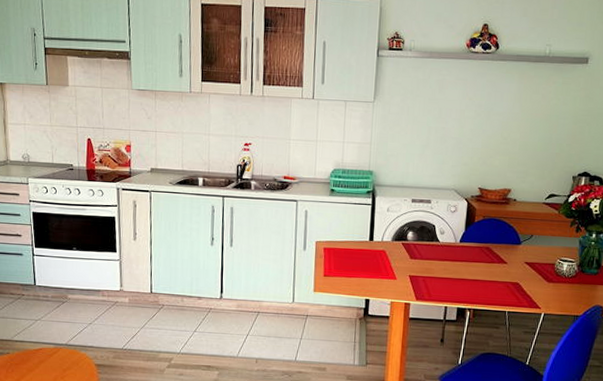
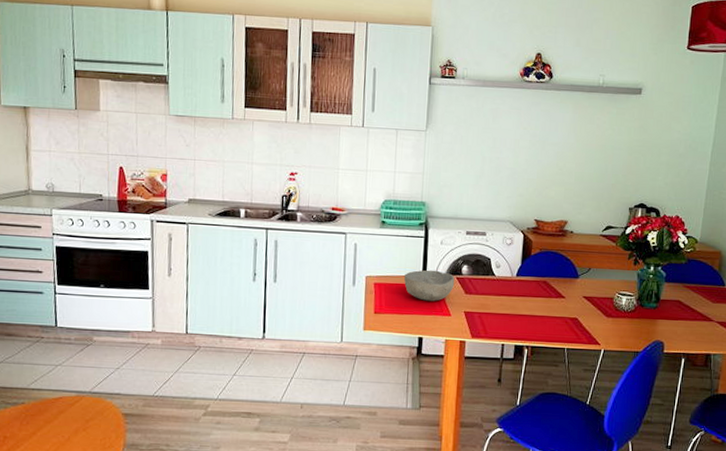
bowl: none [352,235,401,266] -> present [404,270,455,301]

